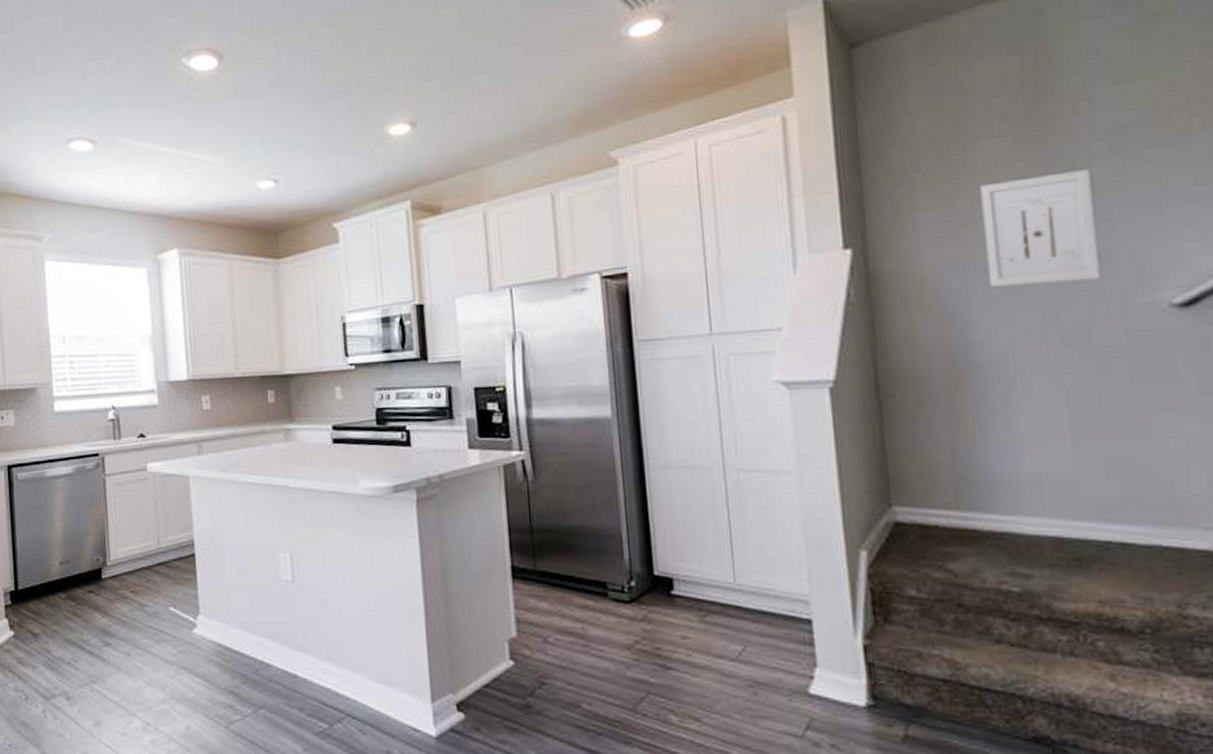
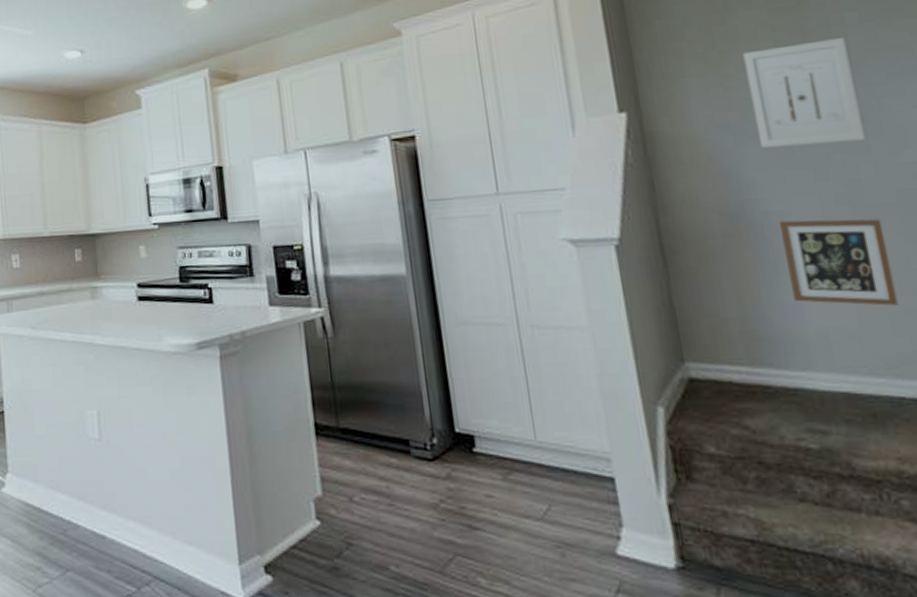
picture frame: none [1000,361,1116,450] -> present [778,218,899,306]

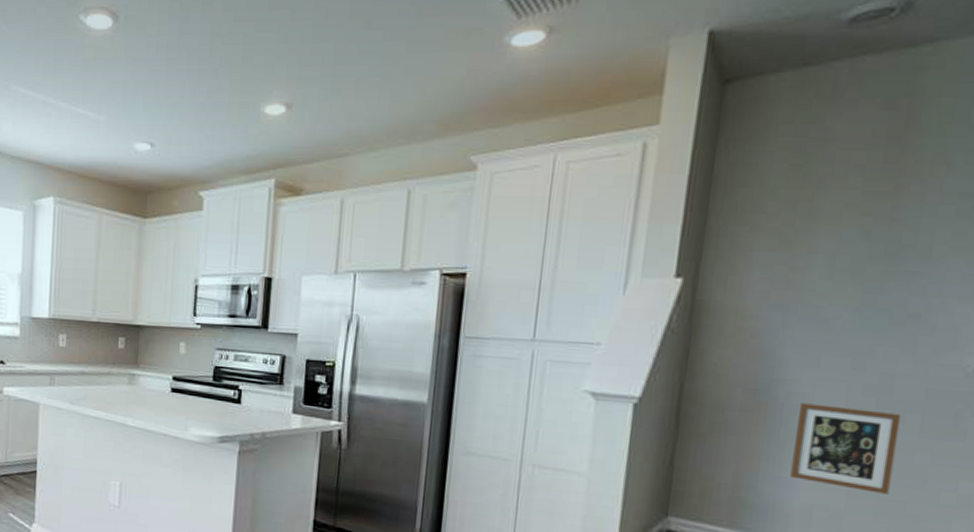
wall art: present [742,38,867,148] -> none [806,231,932,337]

